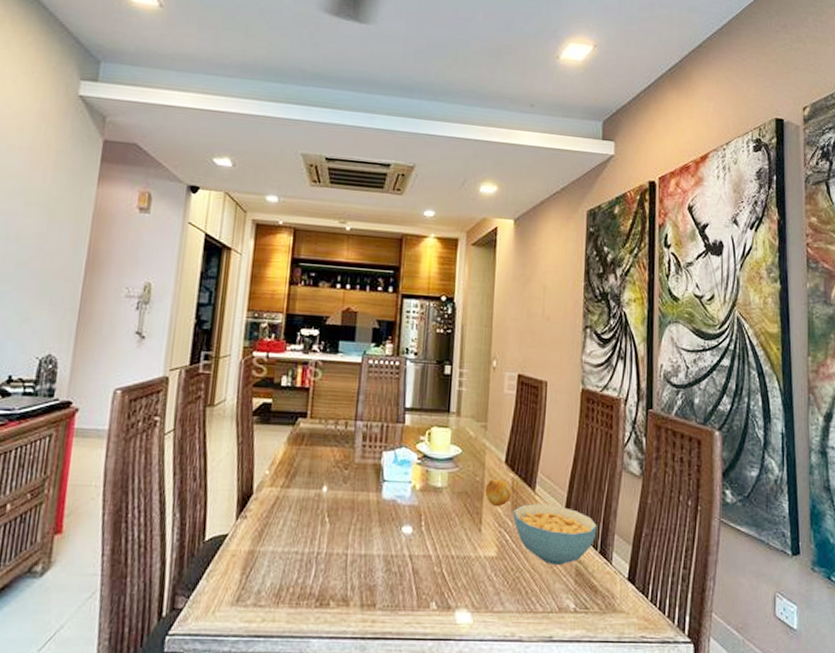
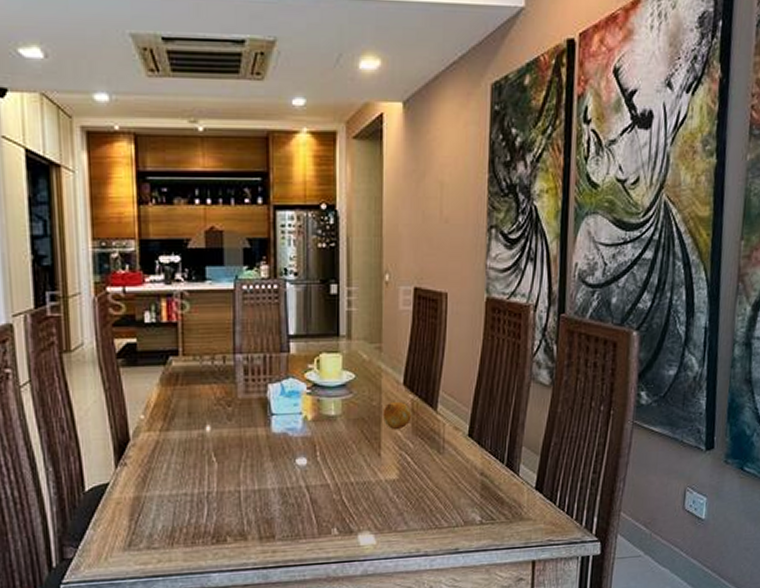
cereal bowl: present [513,503,597,566] -> none [414,422,504,482]

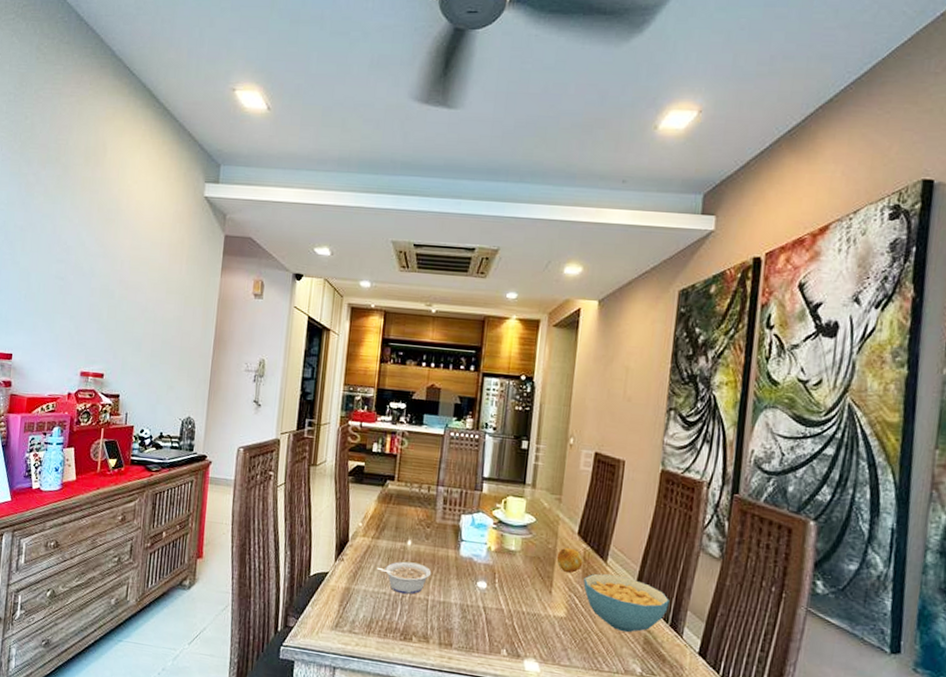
legume: none [171,451,240,491] -> present [376,561,432,595]
cereal bowl: none [414,422,504,482] -> present [583,573,669,633]

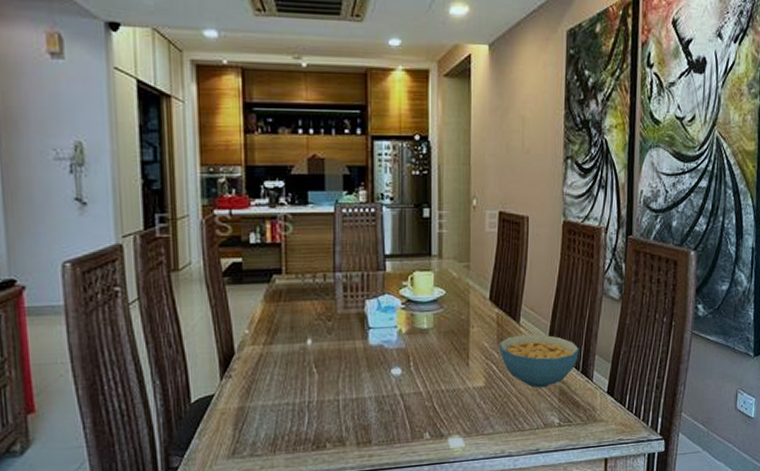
legume: present [376,561,432,595] -> none [273,362,339,400]
fruit: present [556,547,583,573] -> none [470,315,497,342]

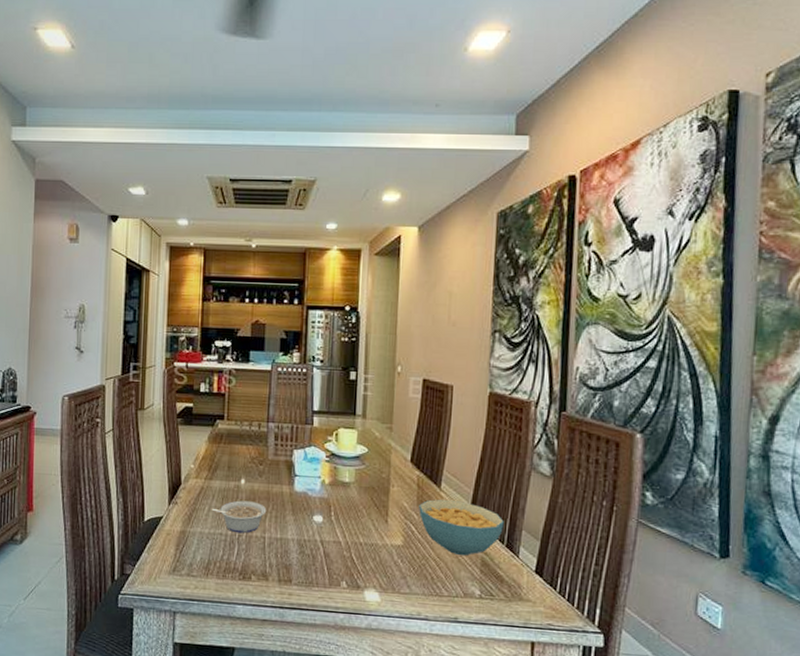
legume: none [273,362,339,400] -> present [211,500,267,534]

